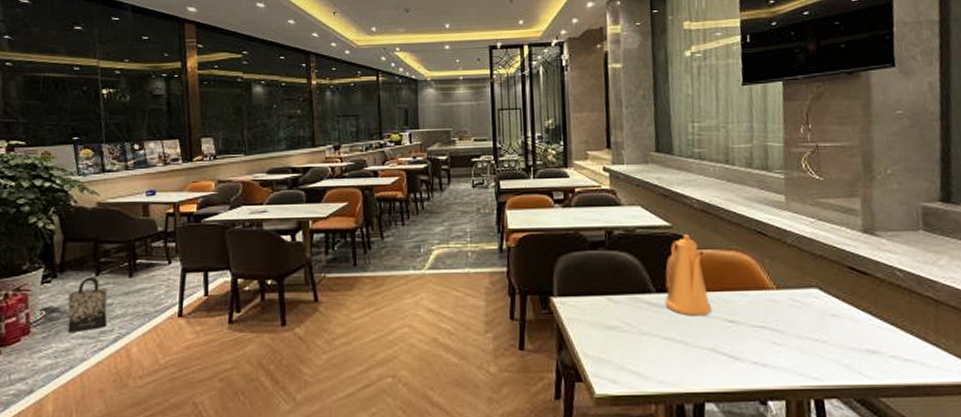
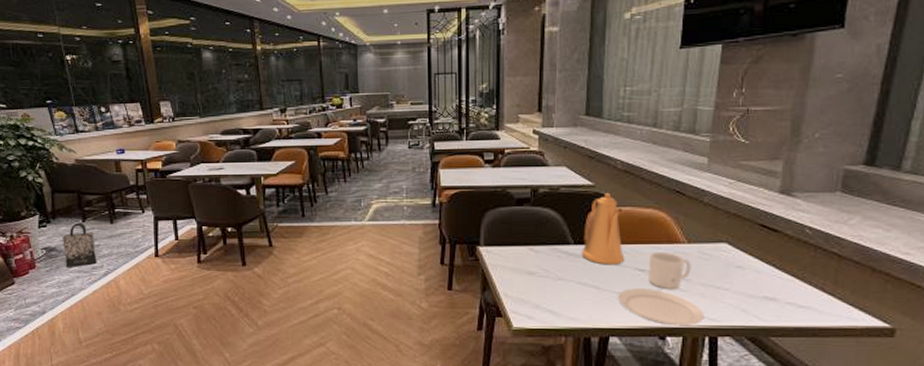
plate: none [709,343,806,386] -> present [618,289,704,325]
mug: none [738,299,786,344] -> present [648,251,693,290]

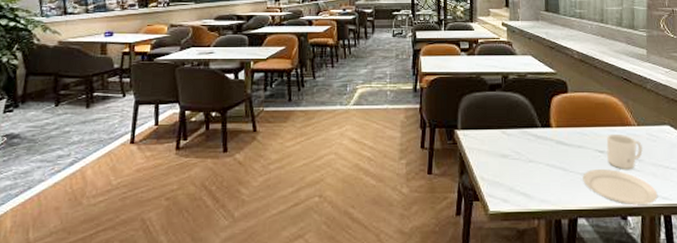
shopping bag: present [62,222,97,267] -> none [27,107,66,156]
coffee pot: present [582,193,624,265] -> none [548,80,585,147]

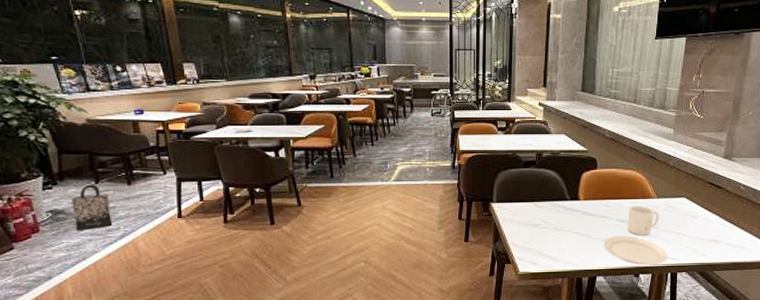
shopping bag: none [27,107,66,156] -> present [71,184,113,230]

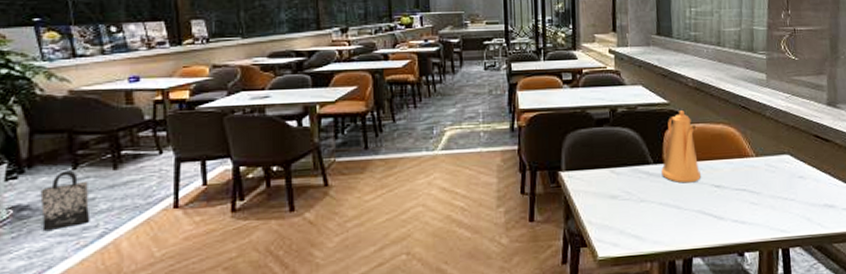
coffee pot: none [576,157,610,217] -> present [661,110,701,183]
plate: present [604,236,668,265] -> none [698,204,776,240]
mug: present [627,205,660,237] -> none [723,166,762,205]

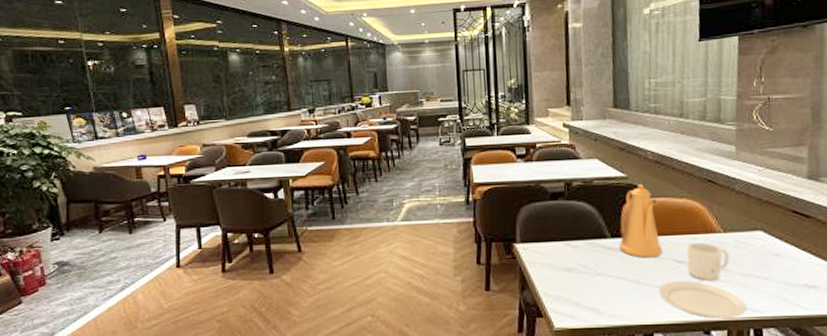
shopping bag: present [40,170,90,230] -> none [76,233,114,283]
plate: none [698,204,776,240] -> present [659,281,747,318]
mug: none [723,166,762,205] -> present [686,242,731,282]

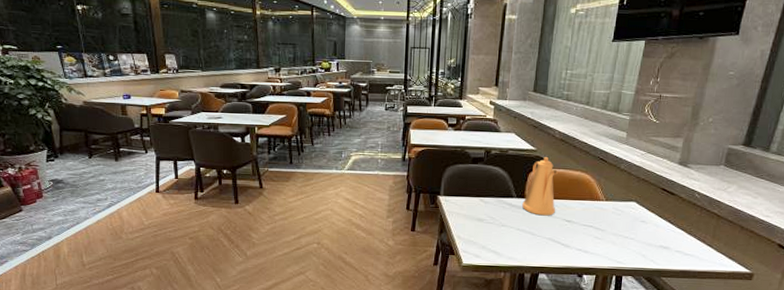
plate: present [659,281,747,318] -> none [548,235,614,266]
mug: present [686,242,731,282] -> none [573,206,608,238]

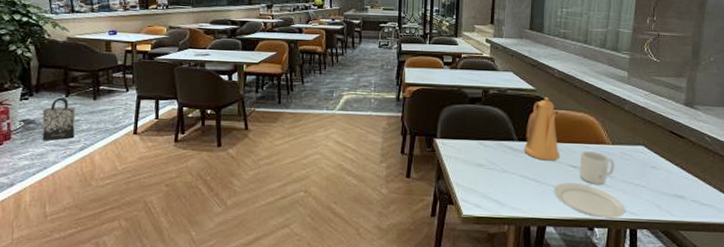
shopping bag: none [69,158,102,198] -> present [42,97,76,140]
plate: none [548,235,614,266] -> present [554,183,626,218]
mug: none [573,206,608,238] -> present [580,150,616,185]

